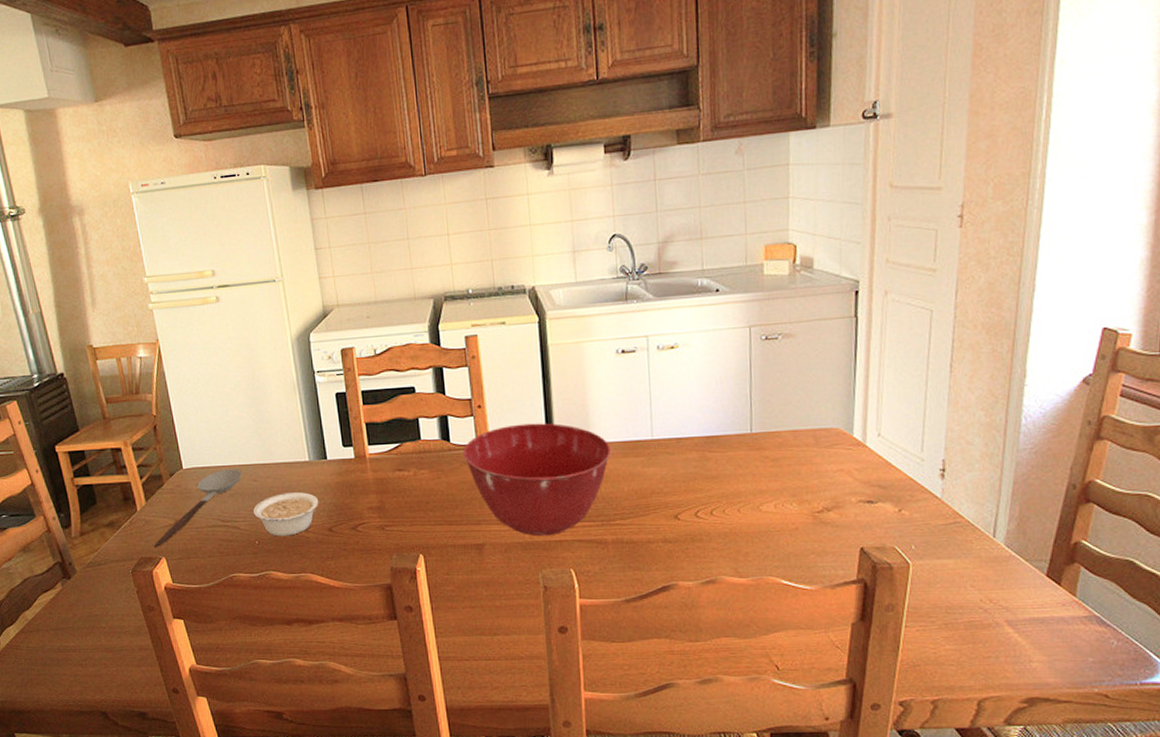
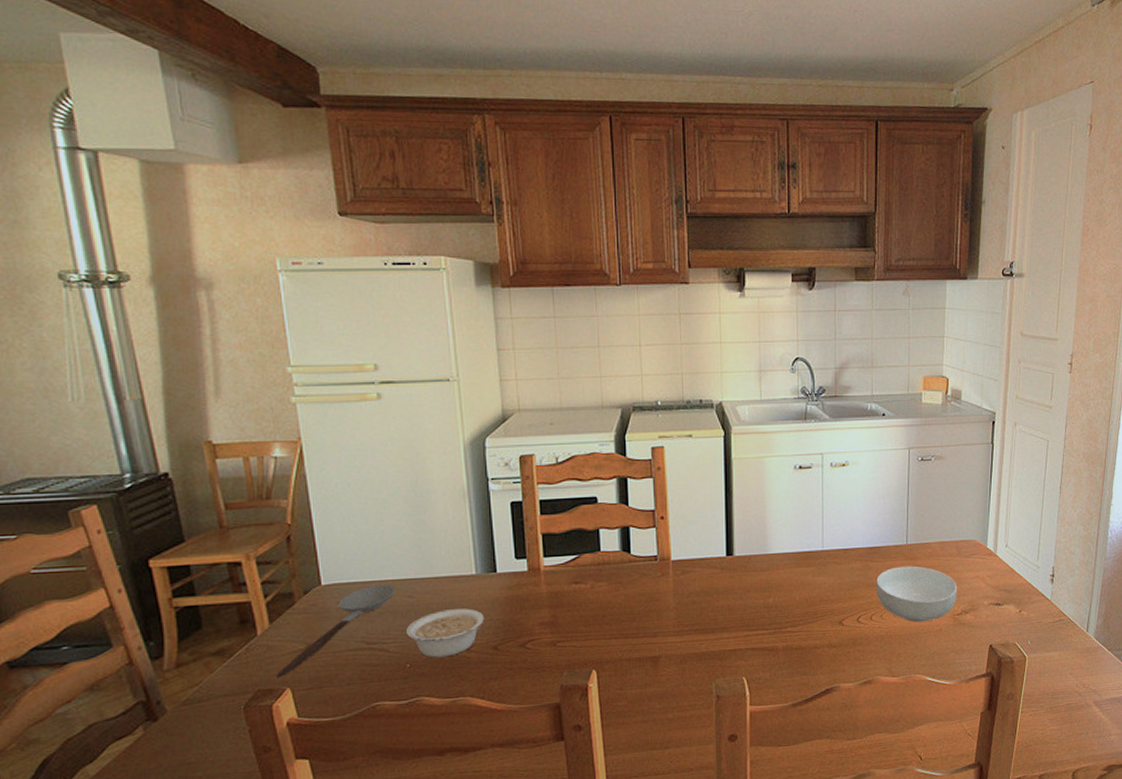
mixing bowl: present [463,423,612,537] -> none [644,534,786,647]
cereal bowl: none [716,457,817,520] -> present [876,565,958,623]

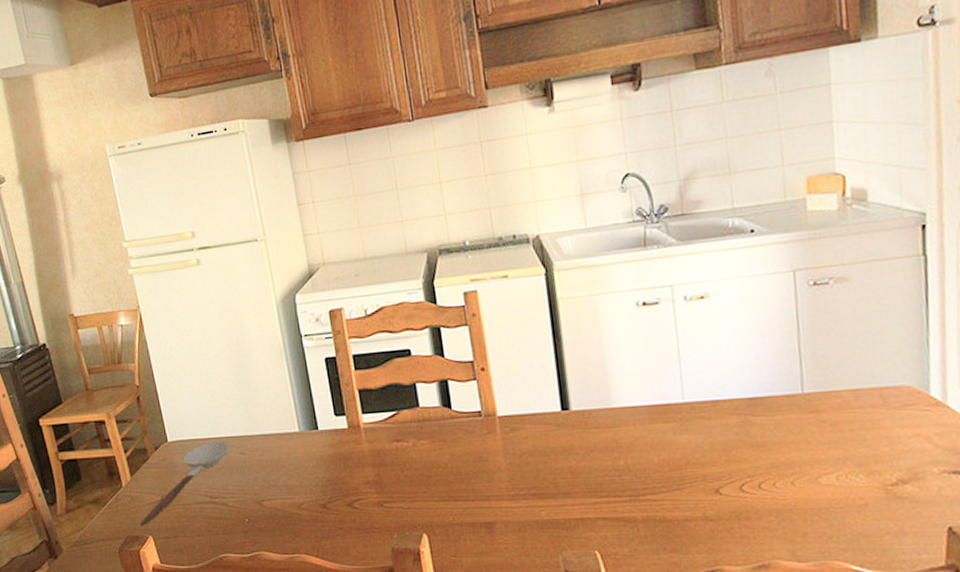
legume: present [407,608,485,658] -> none [242,466,311,514]
cereal bowl: present [876,565,958,623] -> none [762,420,888,494]

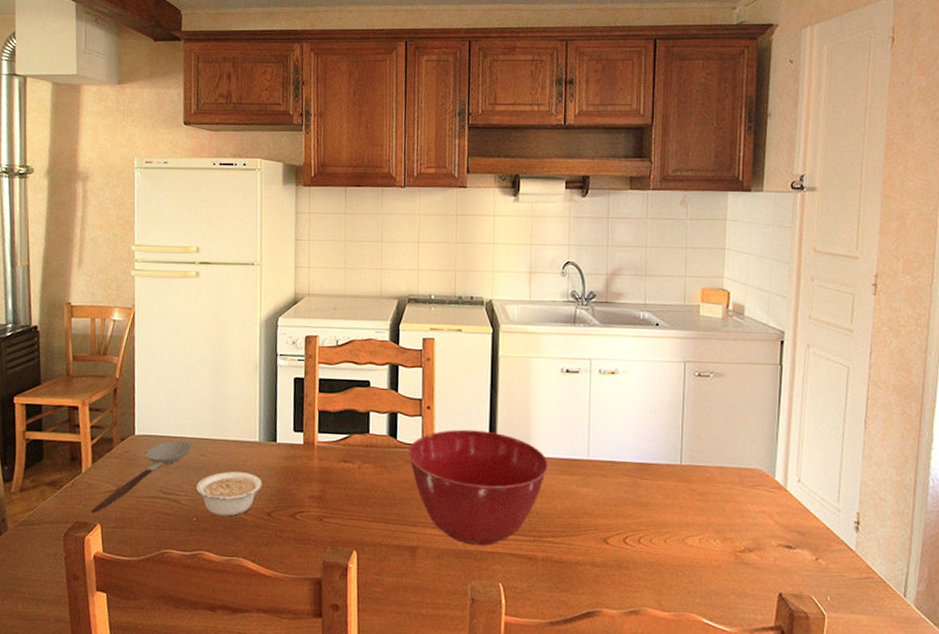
legume: none [242,466,311,514] -> present [197,471,262,517]
mixing bowl: none [467,386,637,514] -> present [408,429,549,546]

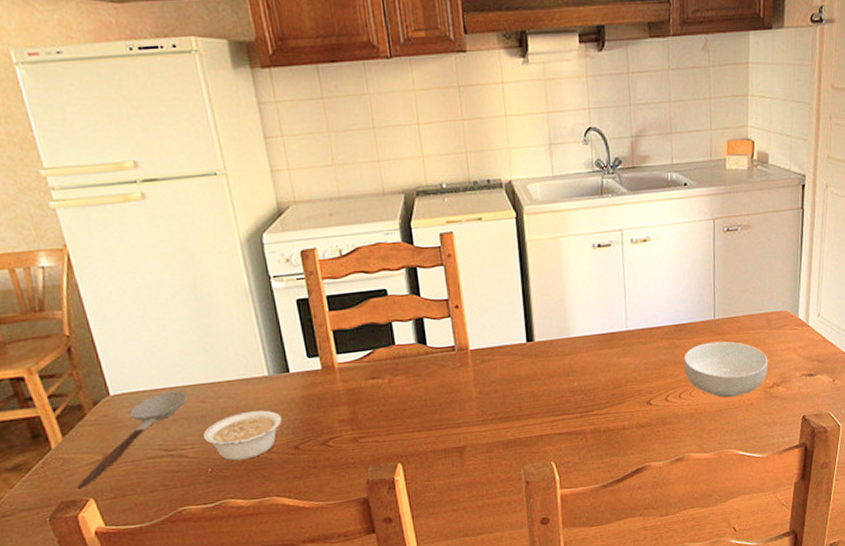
mixing bowl: present [408,429,549,546] -> none [441,320,589,434]
cereal bowl: none [646,488,740,555] -> present [684,341,769,398]

